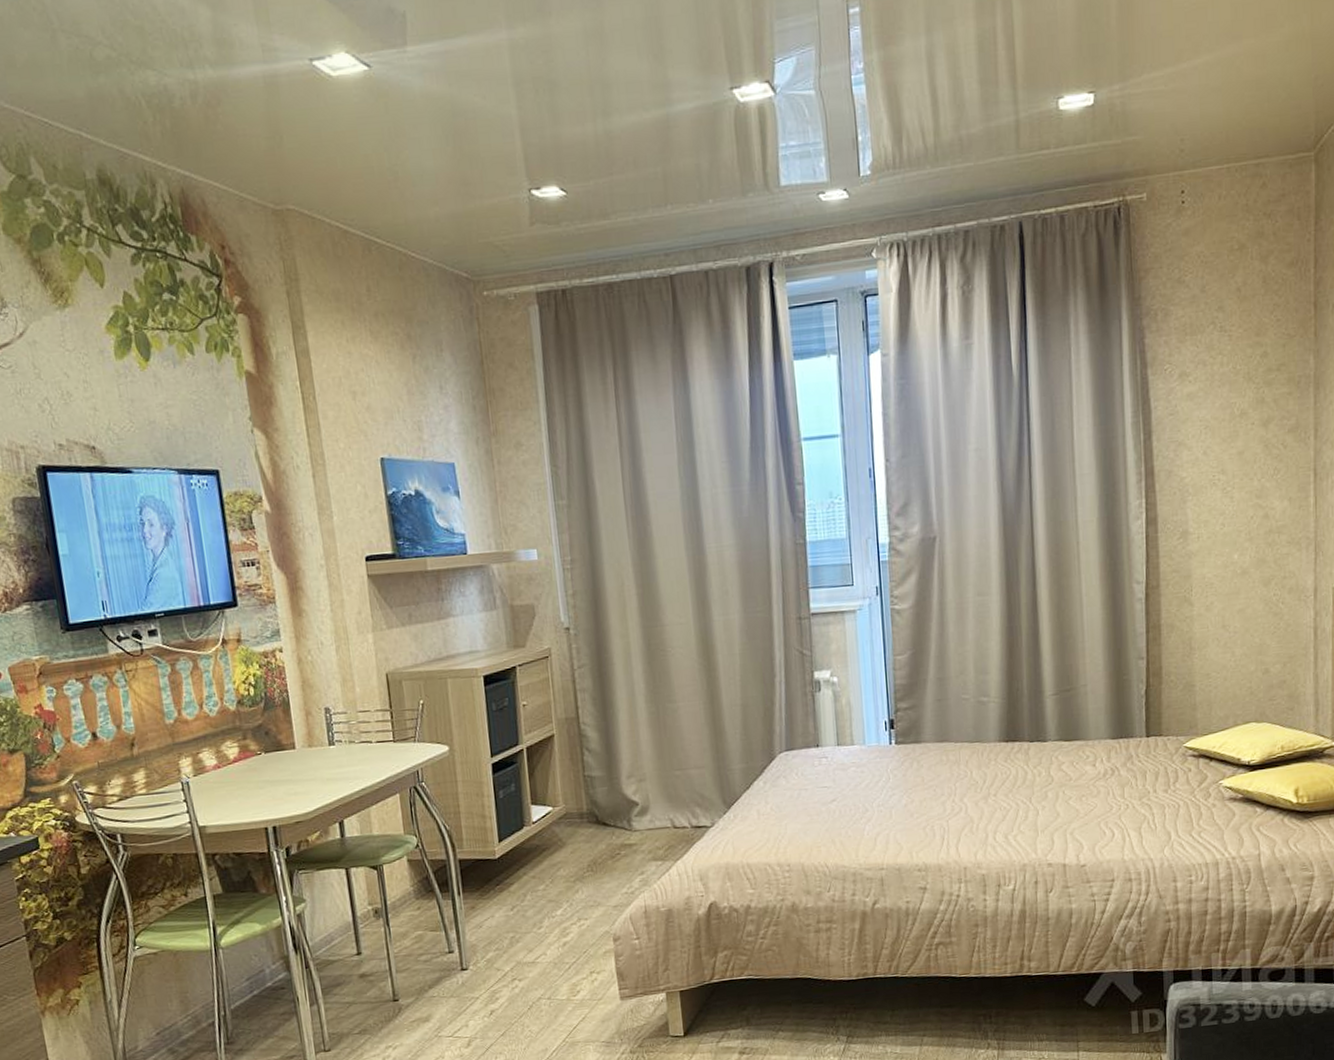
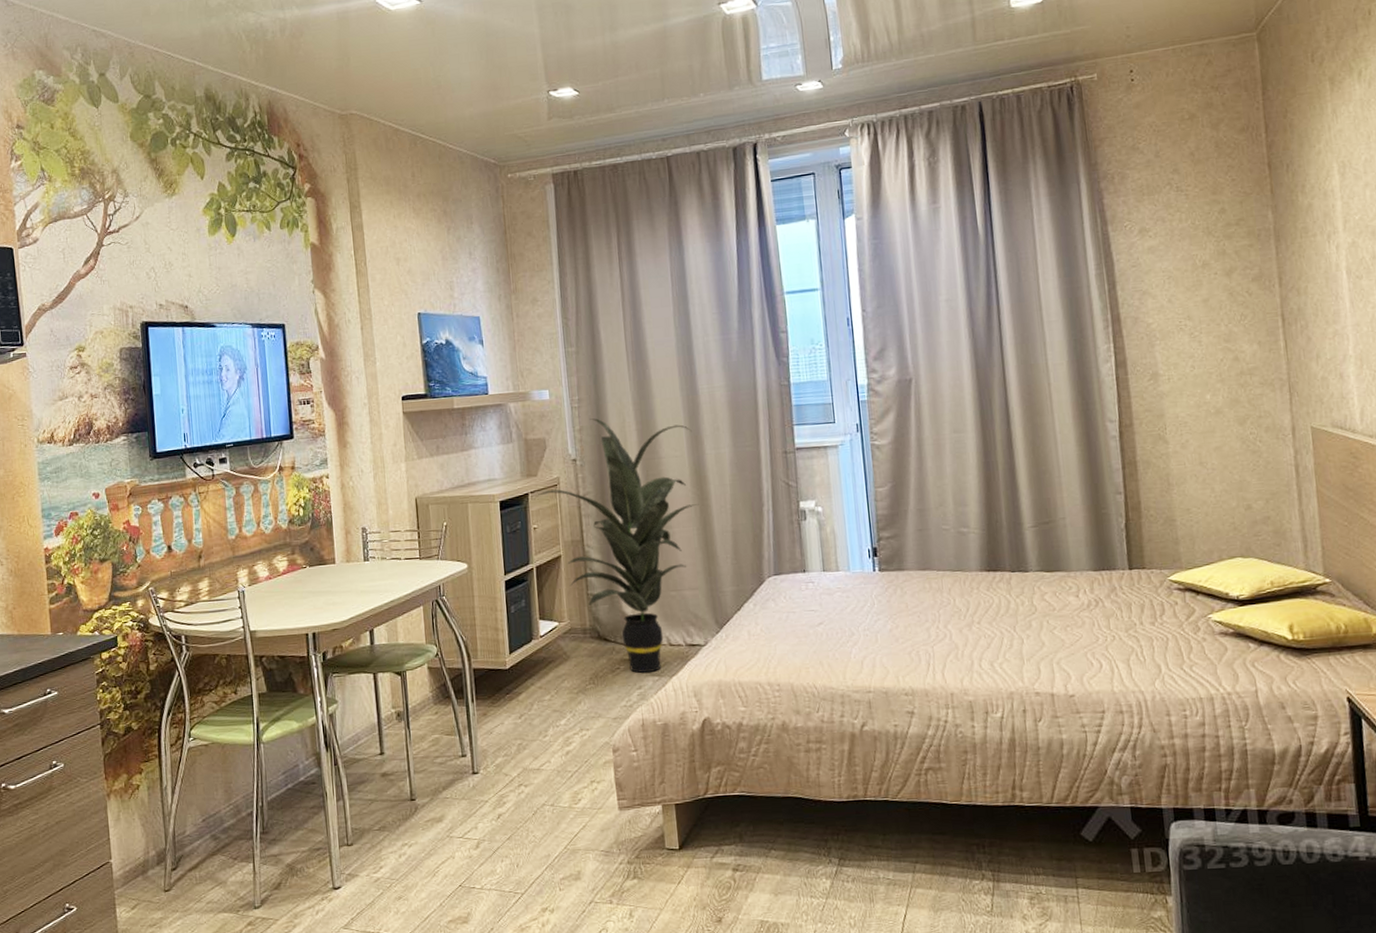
indoor plant: none [526,581,706,859] -> present [537,418,699,674]

